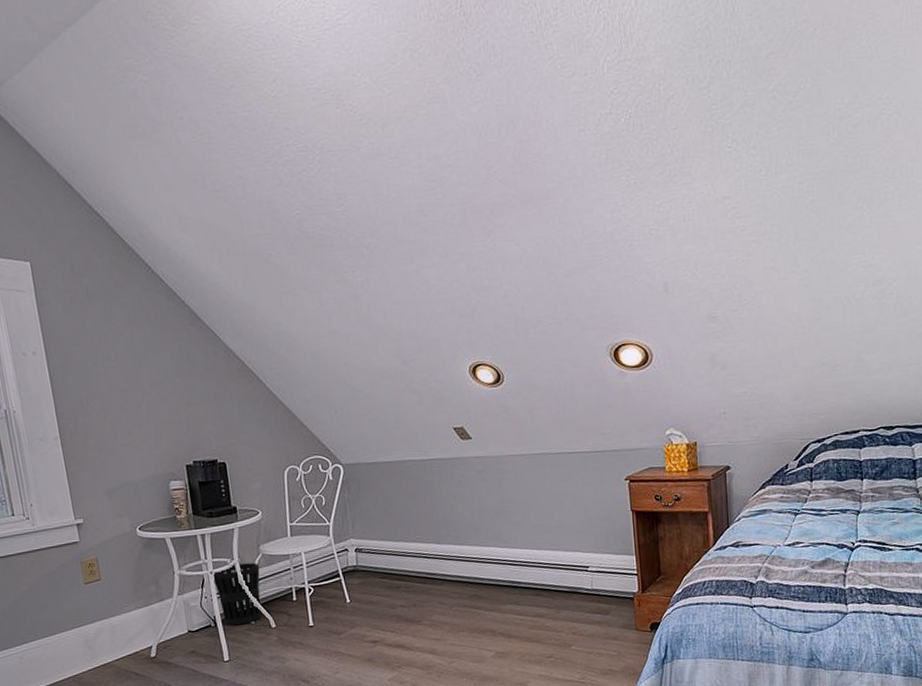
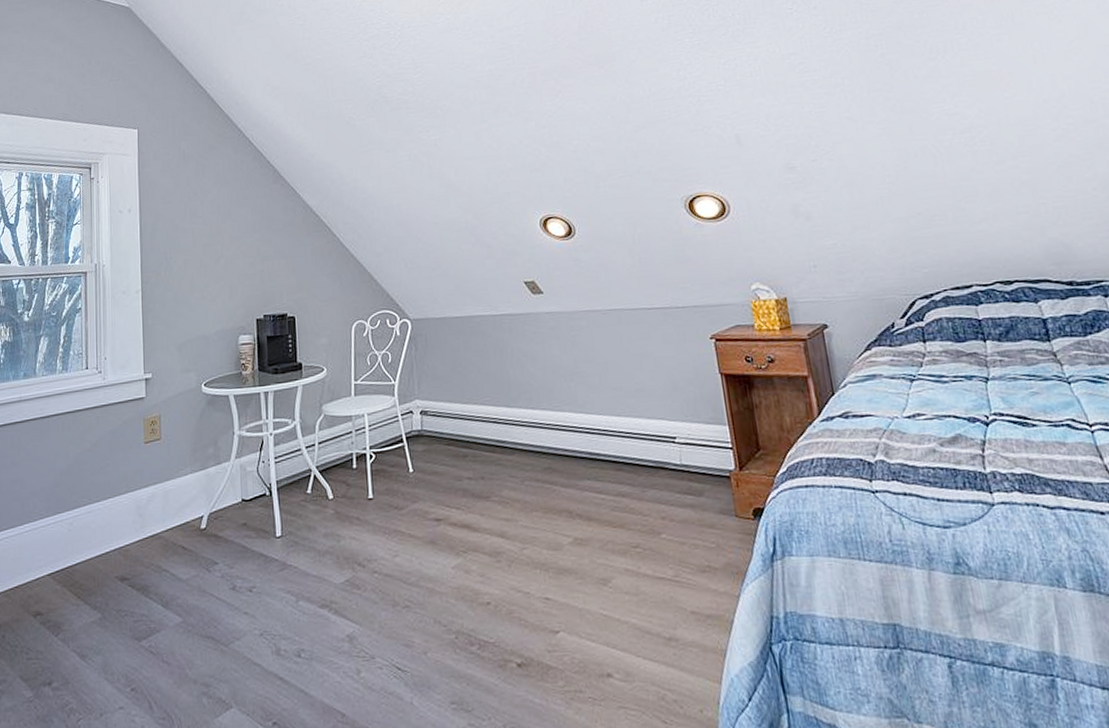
wastebasket: present [211,563,262,626] -> none [271,424,321,495]

